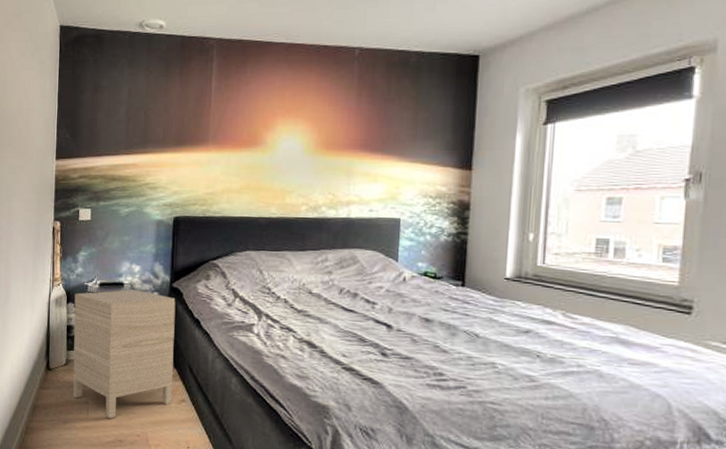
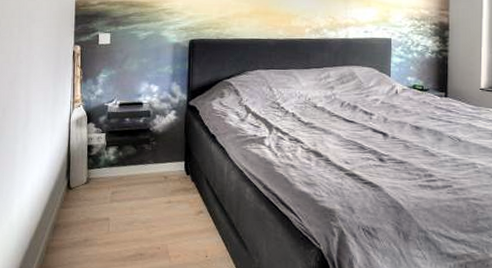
nightstand: present [73,289,176,419] -> none [93,108,193,234]

